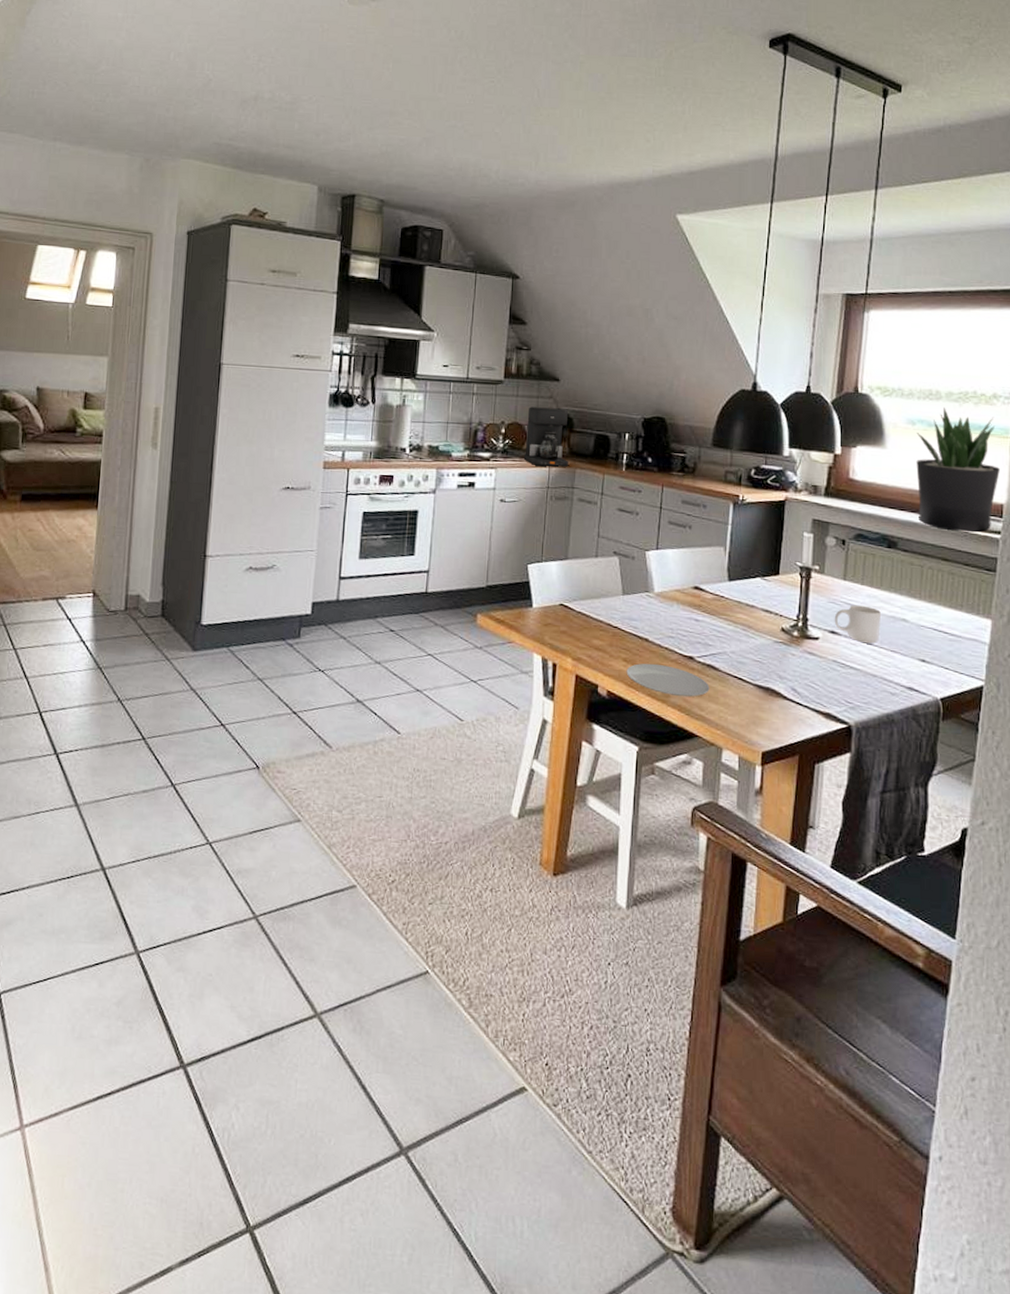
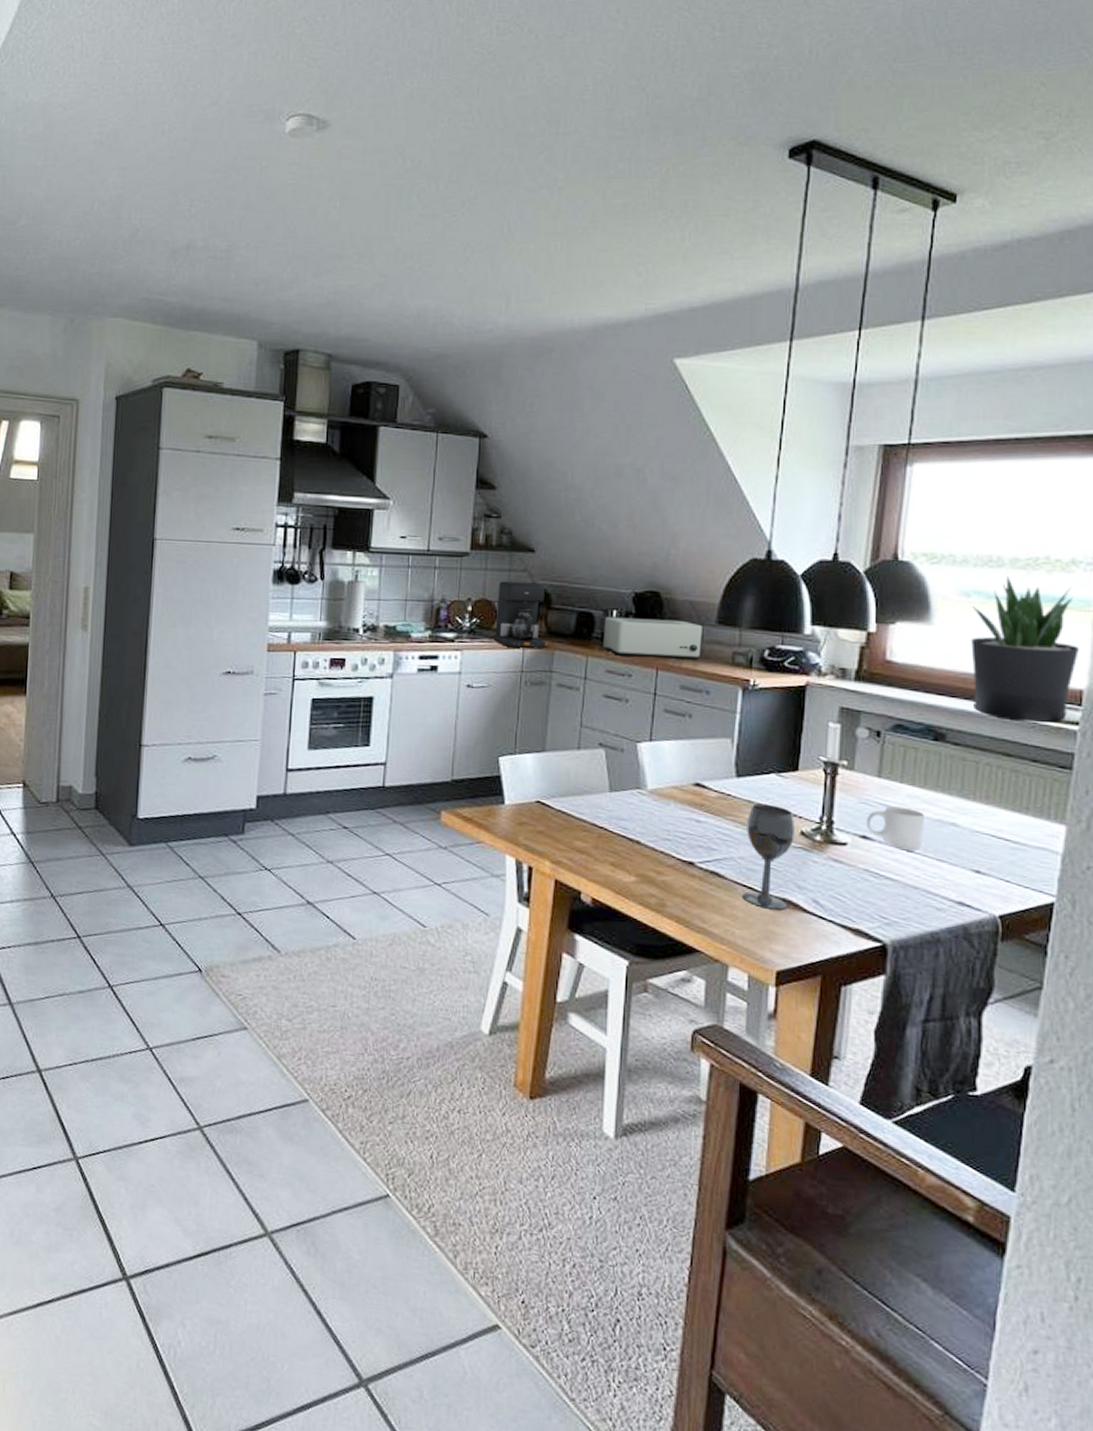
toaster: none [617,439,700,478] -> present [603,616,702,660]
plate: present [626,663,710,698] -> none [614,868,713,908]
wine glass: none [734,604,777,698] -> present [742,803,796,910]

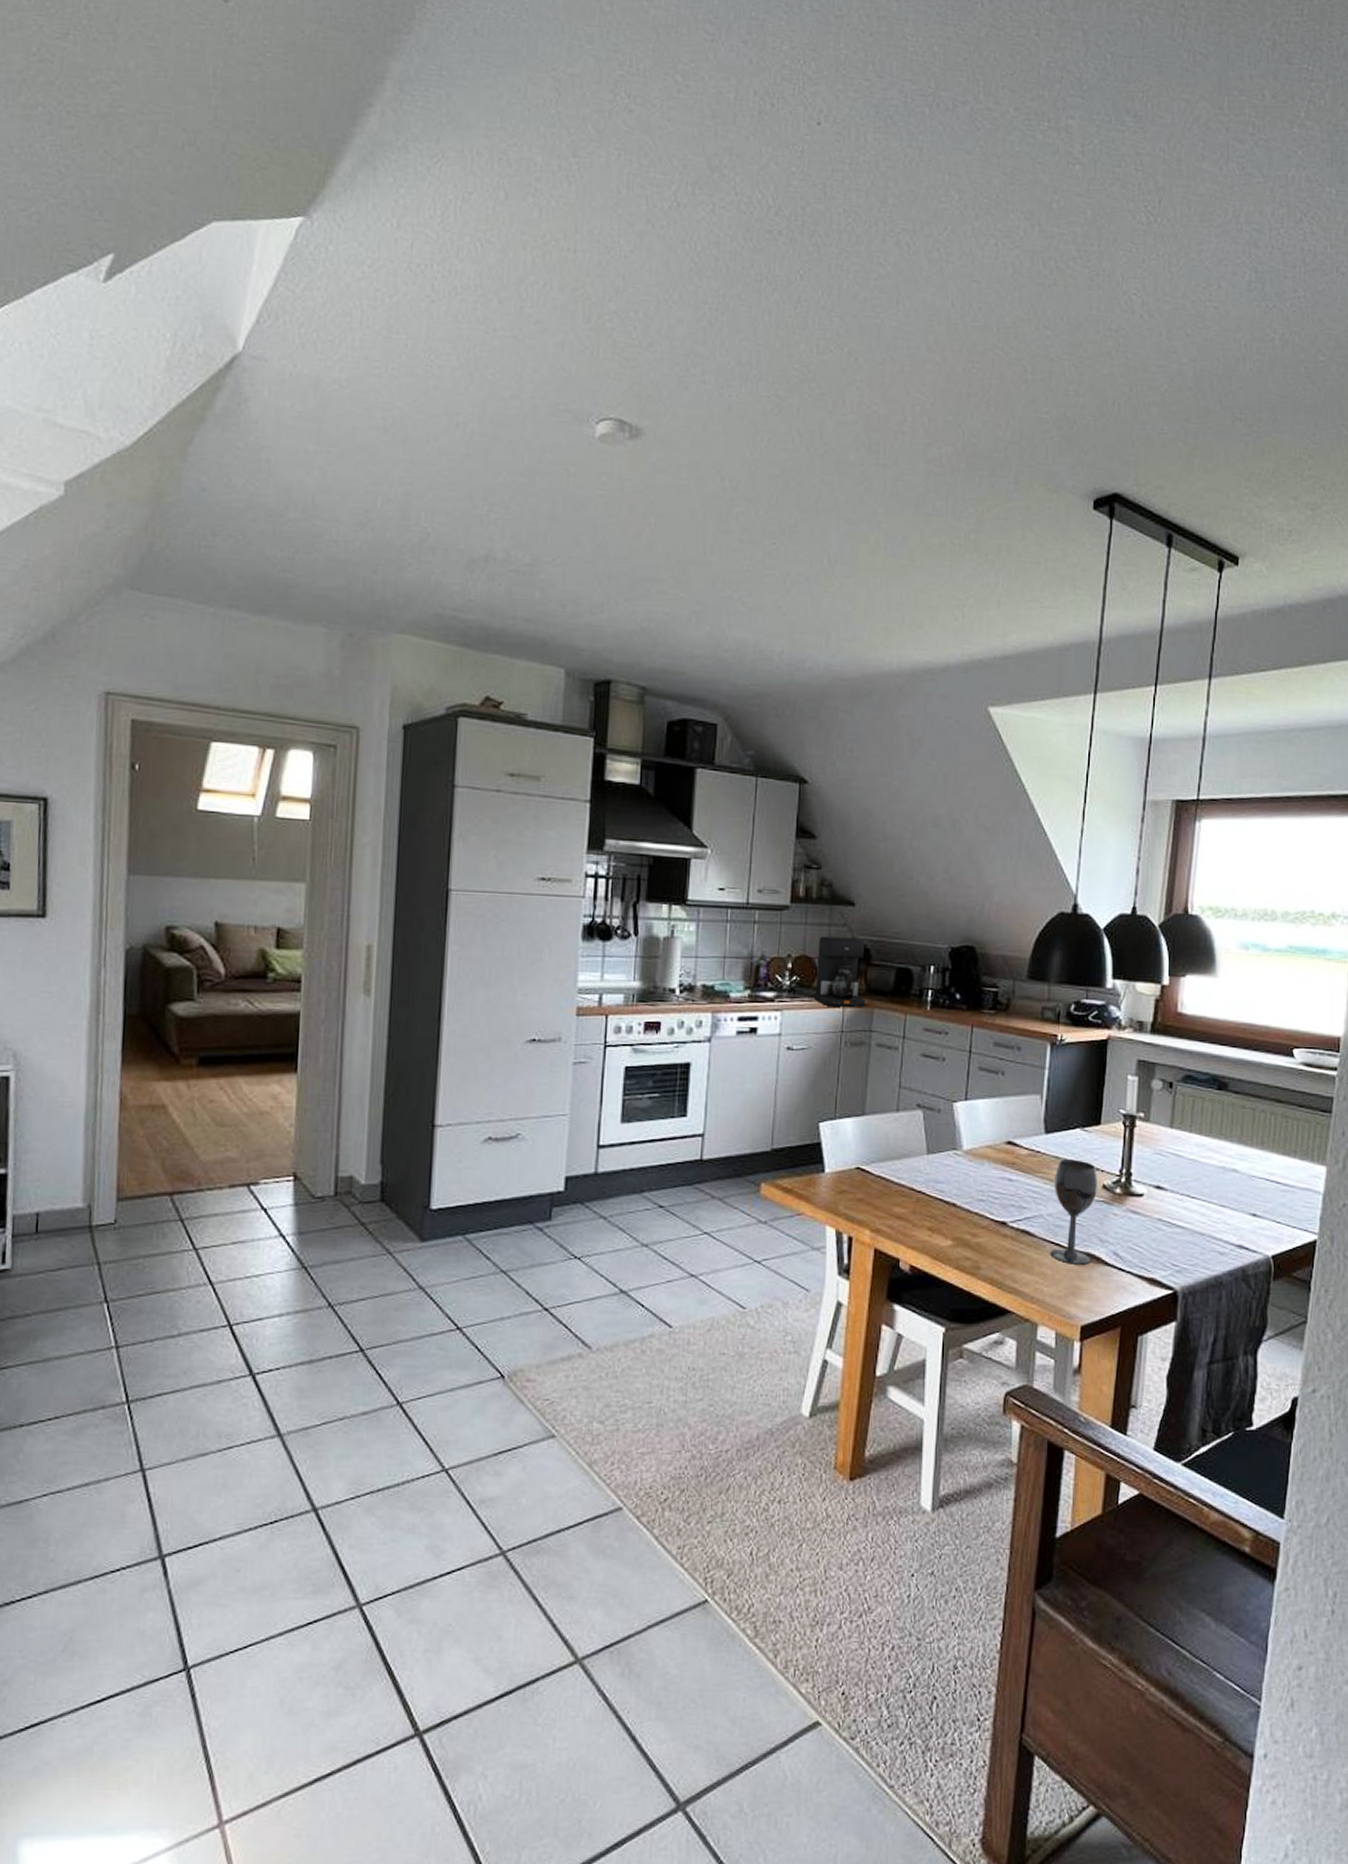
toaster: present [603,616,702,660] -> none [921,972,1014,1016]
cup: present [866,806,924,852] -> none [1160,1155,1210,1199]
planter: present [971,576,1079,723] -> none [1249,930,1337,1070]

